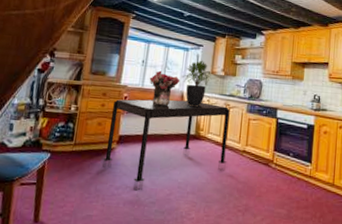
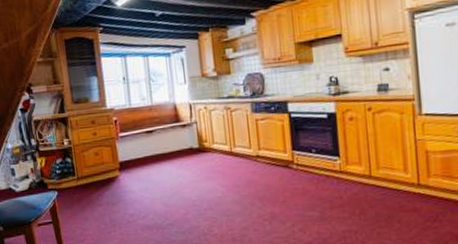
dining table: present [102,99,230,191] -> none [105,110,241,215]
bouquet: present [149,70,180,107] -> none [135,84,169,125]
potted plant: present [182,60,212,107] -> none [170,63,204,118]

